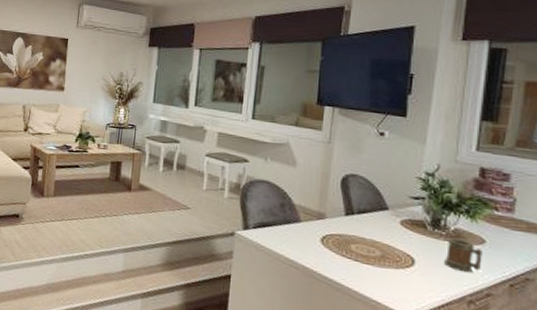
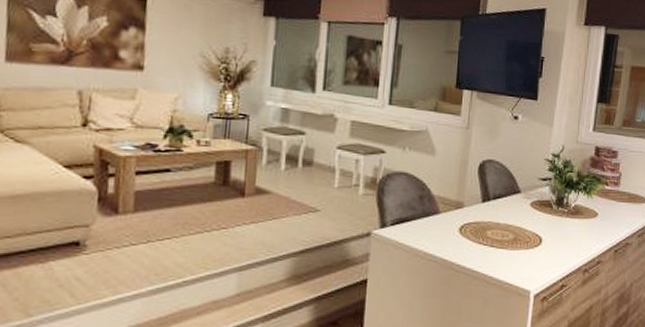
mug: present [444,237,482,273] -> none [566,214,595,245]

